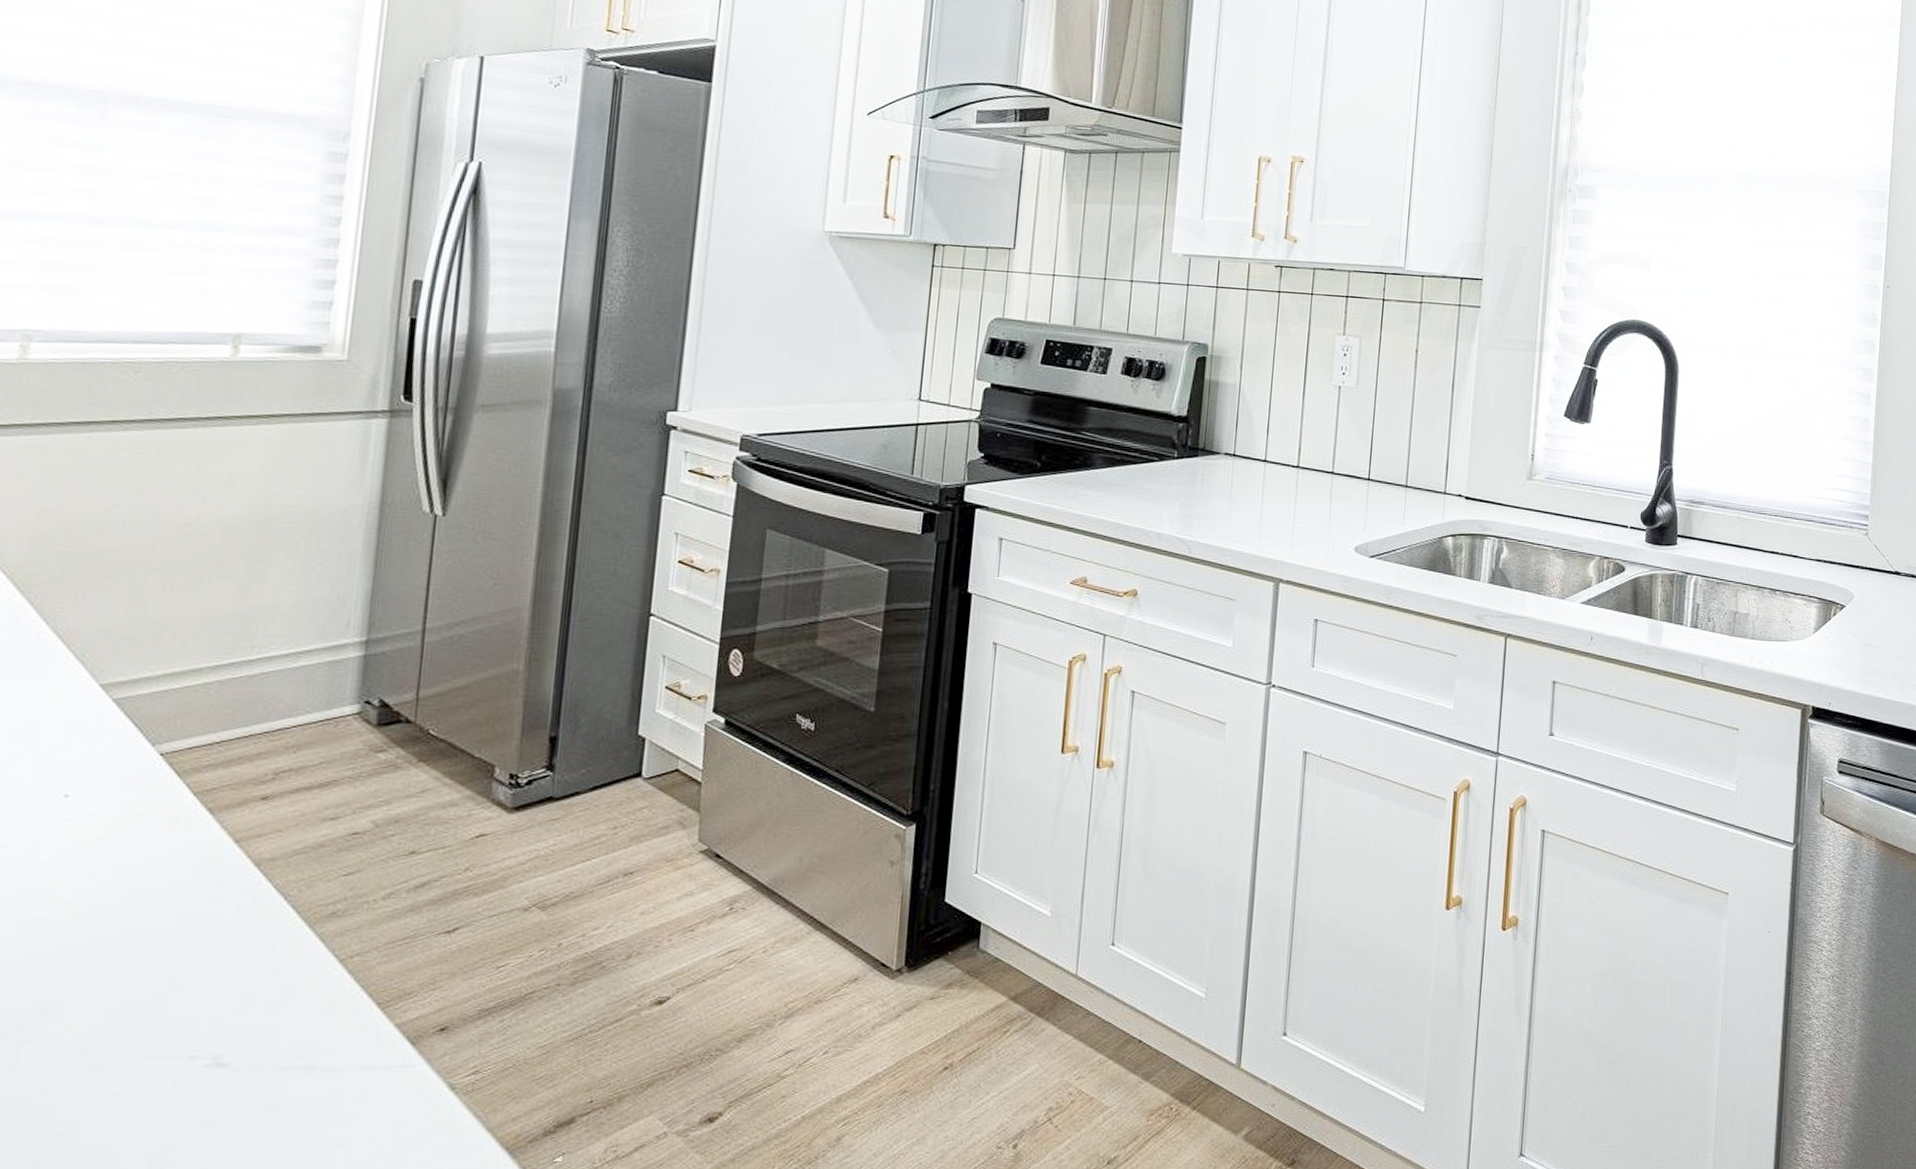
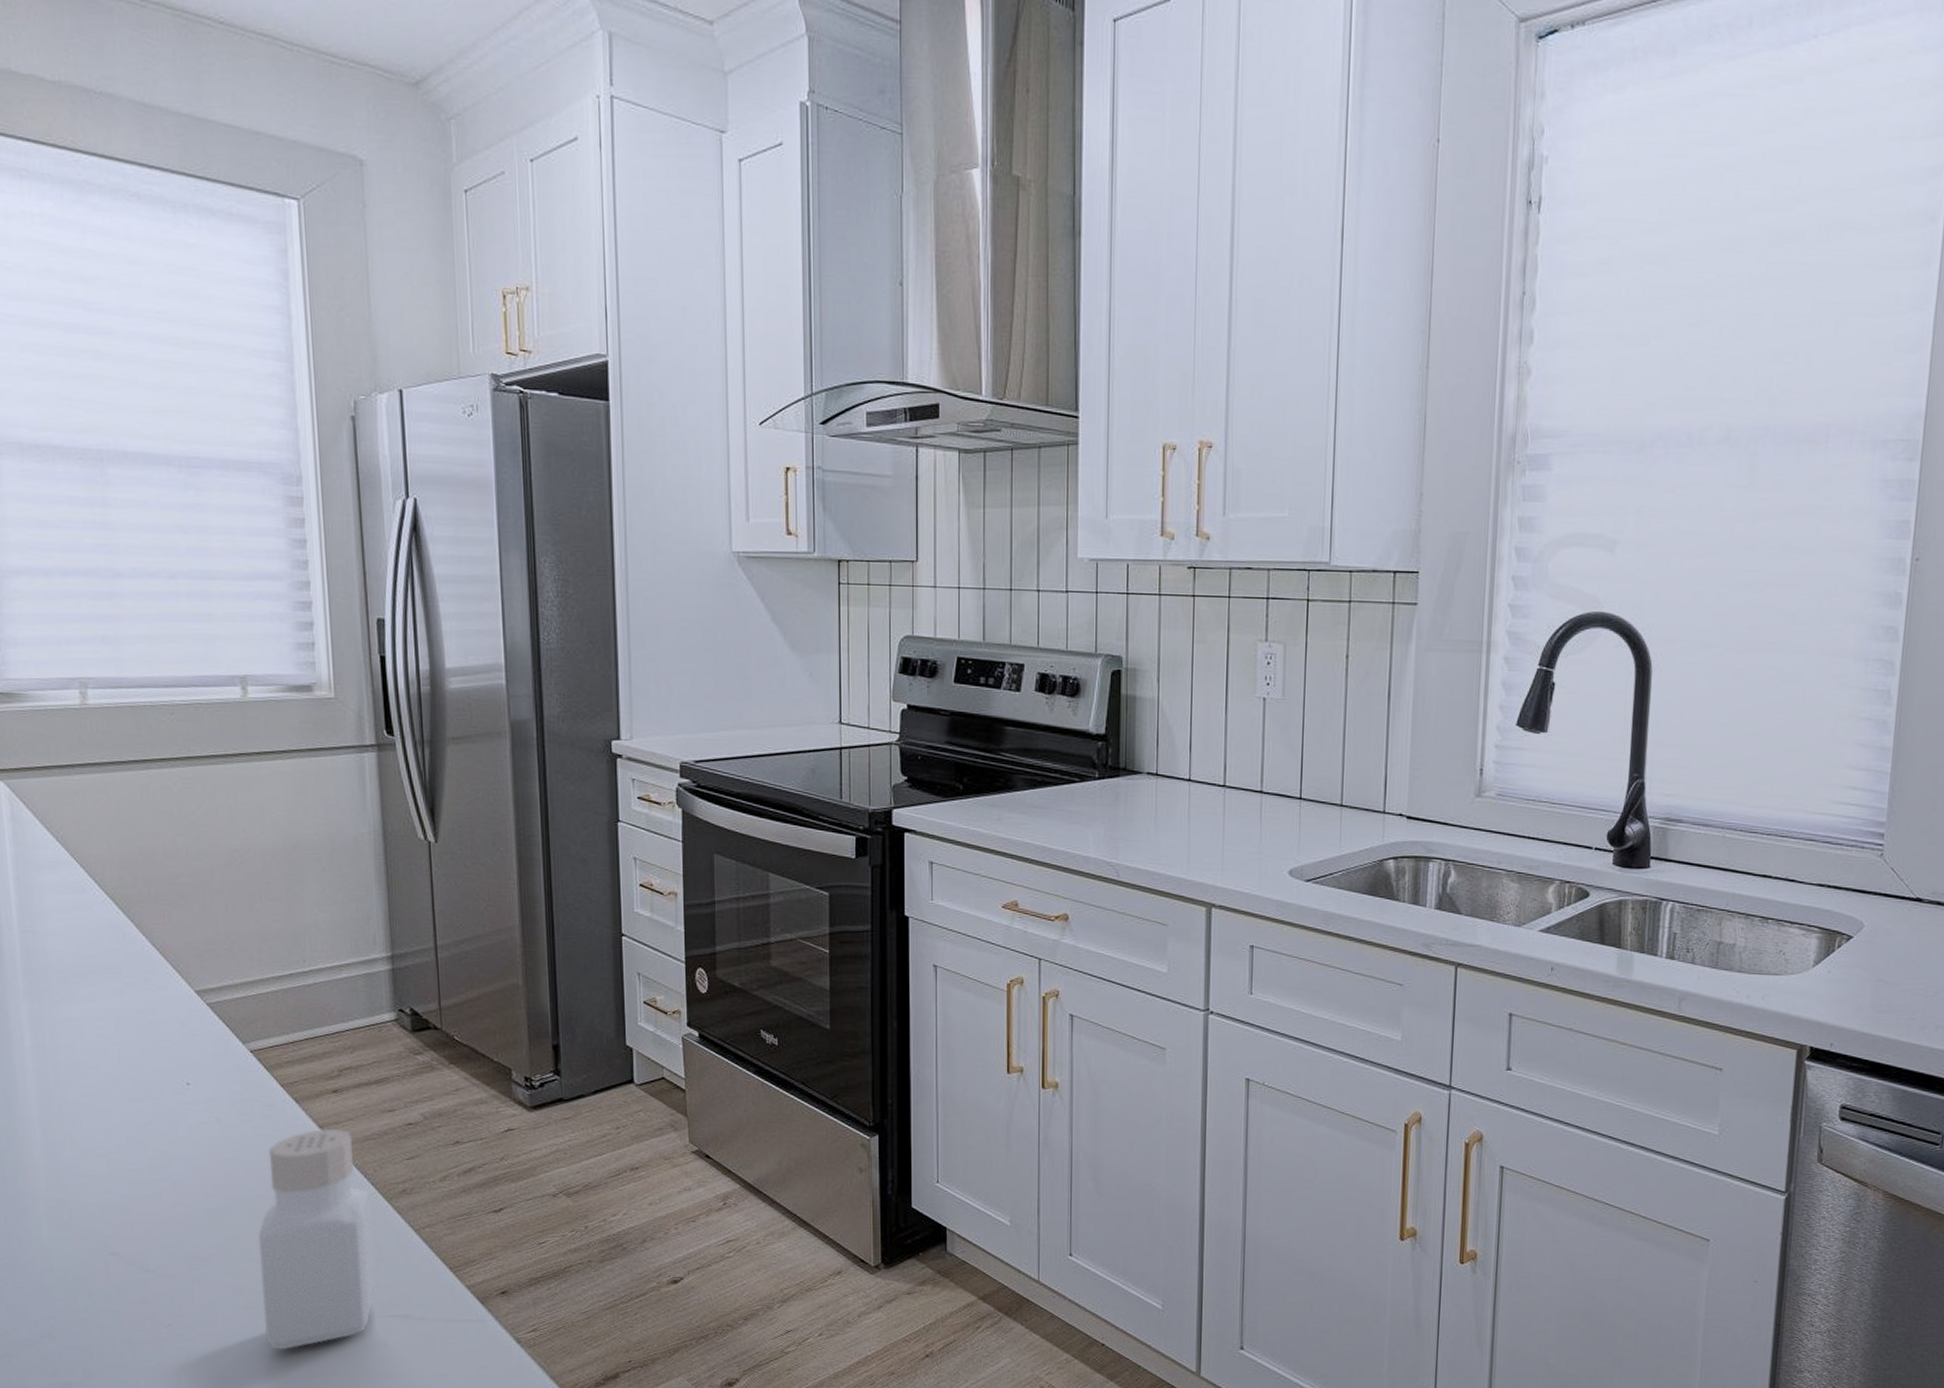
pepper shaker: none [109,843,288,1123] -> present [258,1128,376,1350]

